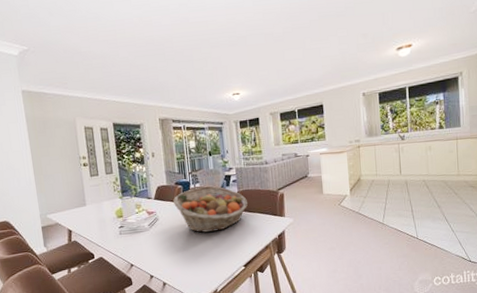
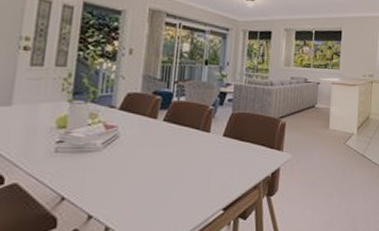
fruit basket: present [172,185,248,233] -> none [144,101,243,161]

